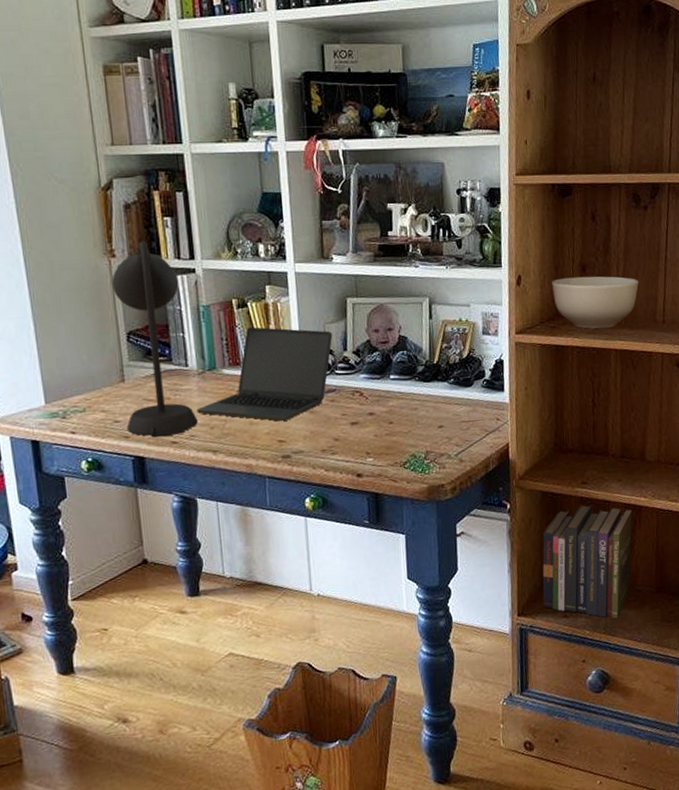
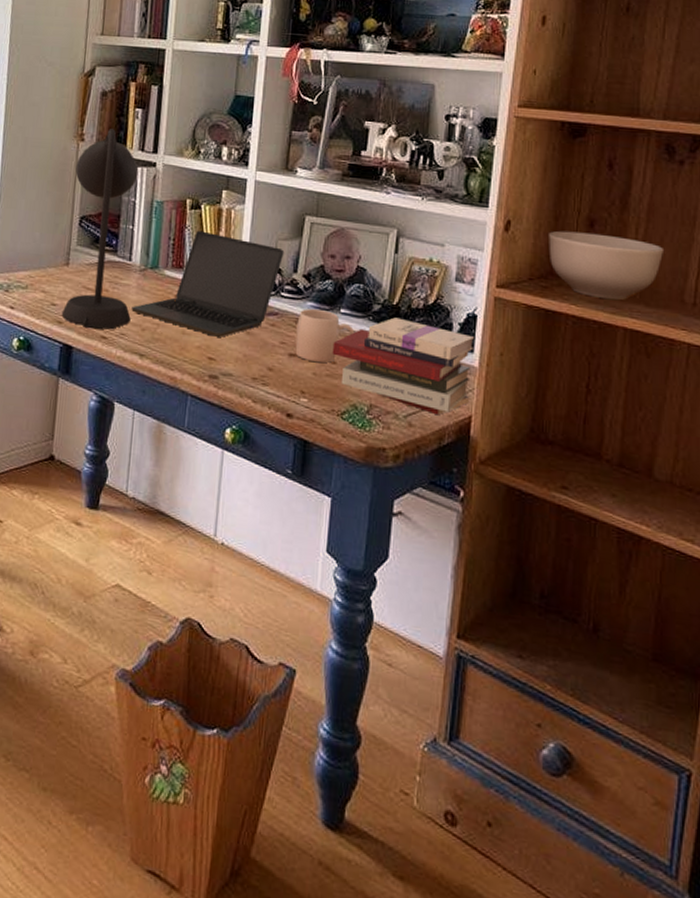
mug: none [353,379,405,426] -> present [295,308,355,363]
books: none [387,374,506,449] -> present [332,317,474,416]
books: present [542,504,633,619] -> none [492,514,628,681]

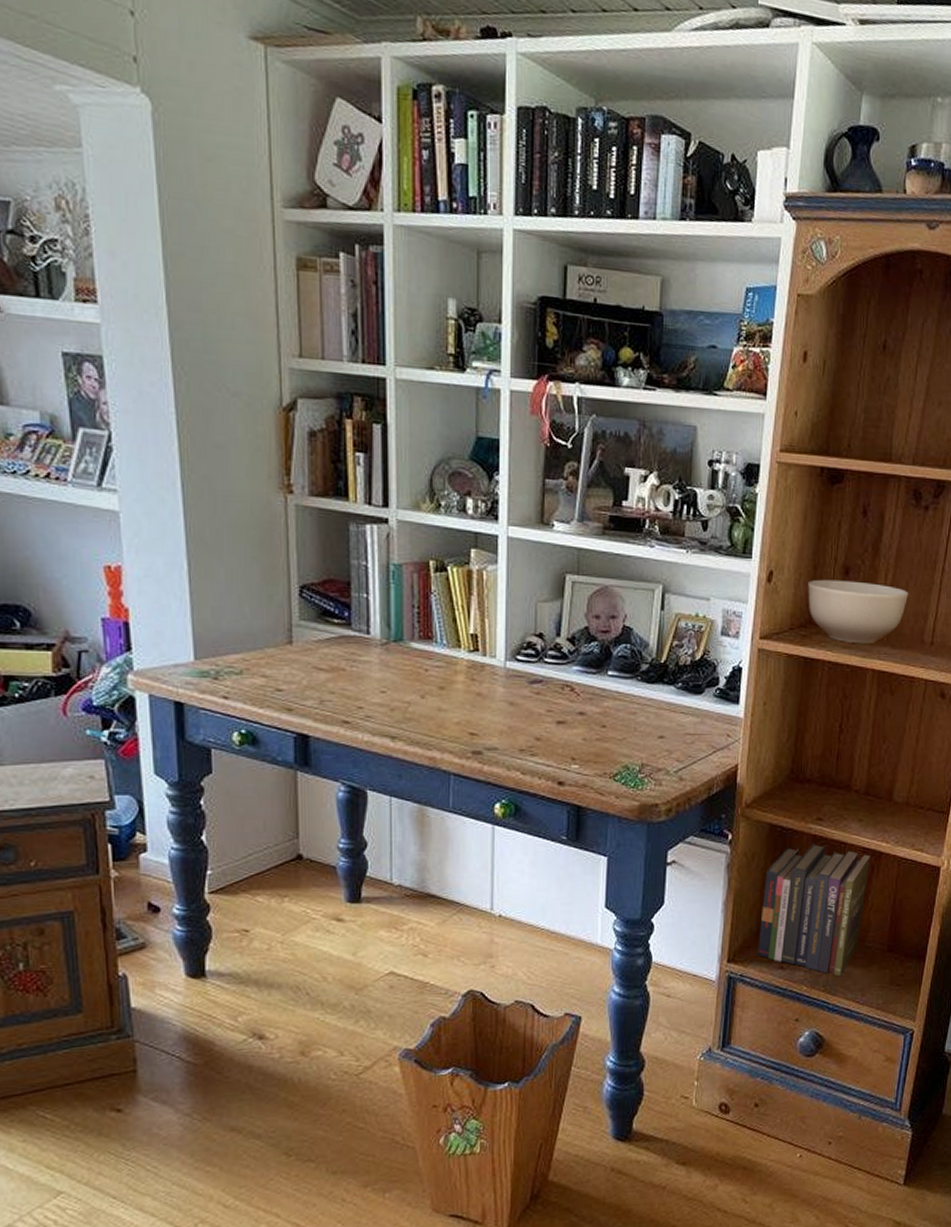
desk lamp: present [61,129,139,330] -> none [286,478,376,714]
laptop: present [131,230,285,337] -> none [376,596,545,710]
mug: present [295,308,355,363] -> none [563,672,624,728]
books: present [332,317,474,416] -> none [601,676,739,768]
books: none [492,514,628,681] -> present [758,843,871,977]

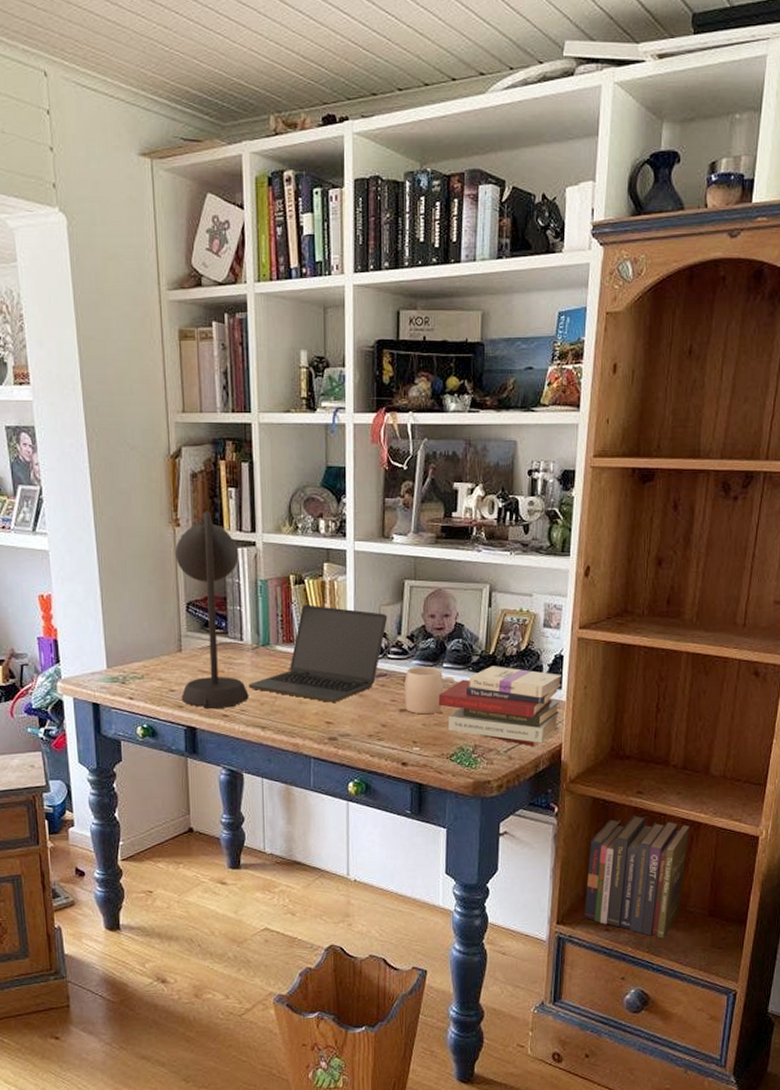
desk lamp: none [286,478,376,714] -> present [175,511,249,710]
laptop: none [376,596,545,710] -> present [249,605,388,702]
mug: none [563,672,624,728] -> present [404,666,457,715]
books: none [601,676,739,768] -> present [438,666,561,747]
bowl: present [807,579,909,643] -> none [622,571,721,628]

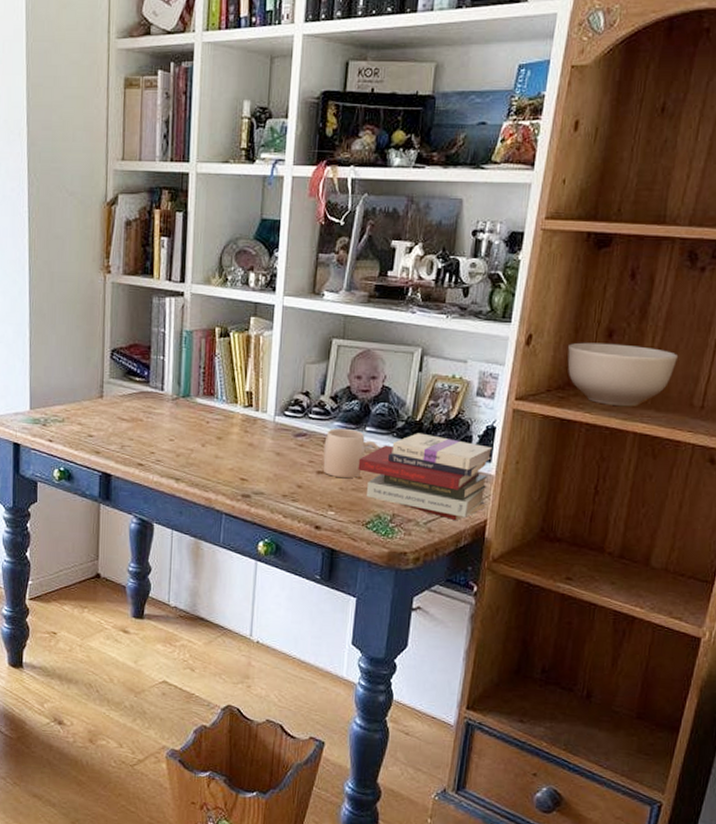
desk lamp: present [175,511,249,710] -> none [99,259,167,457]
laptop: present [249,605,388,702] -> none [166,358,312,459]
books: present [585,814,690,939] -> none [497,601,623,738]
bowl: none [622,571,721,628] -> present [567,342,679,406]

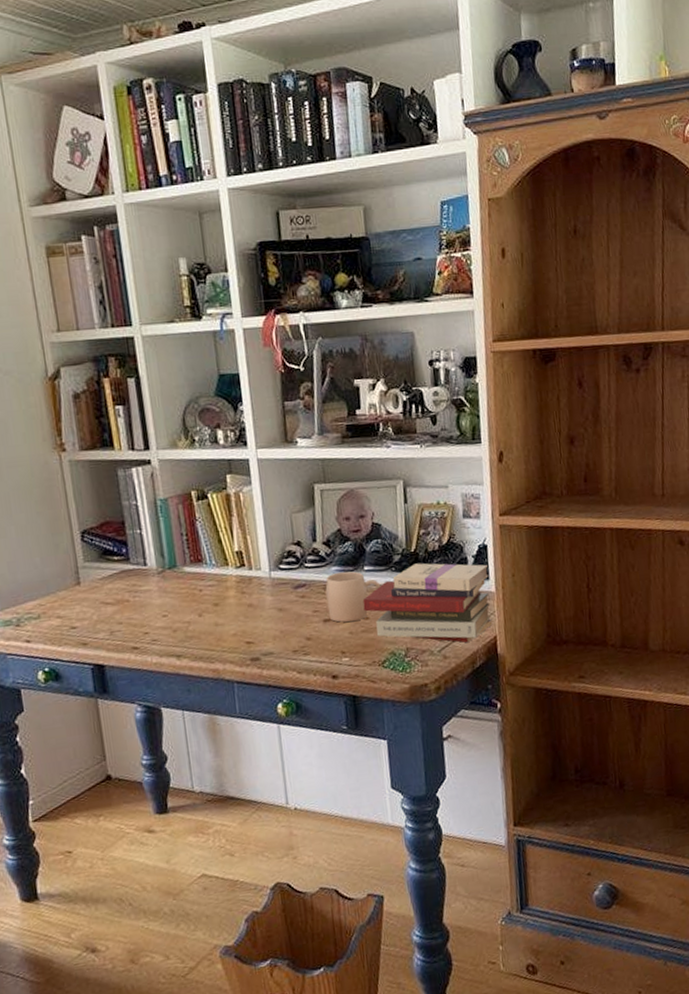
bowl: present [567,342,679,406] -> none [536,448,634,507]

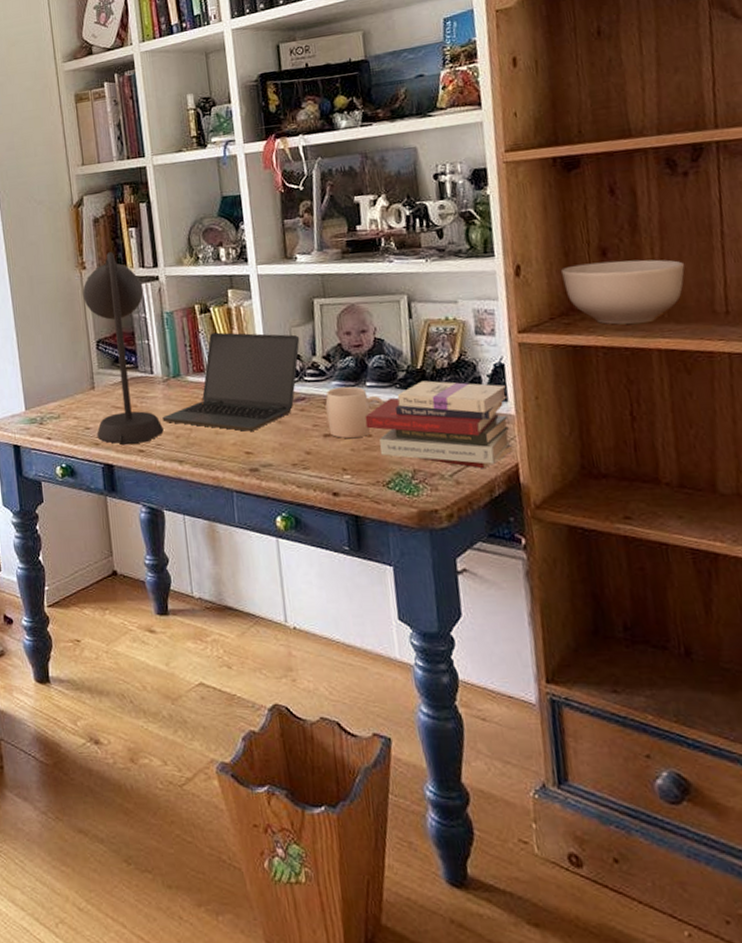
desk lamp: none [63,432,160,644] -> present [83,252,164,446]
laptop: none [158,519,301,621] -> present [162,332,300,431]
bowl: none [536,448,634,507] -> present [560,259,685,325]

